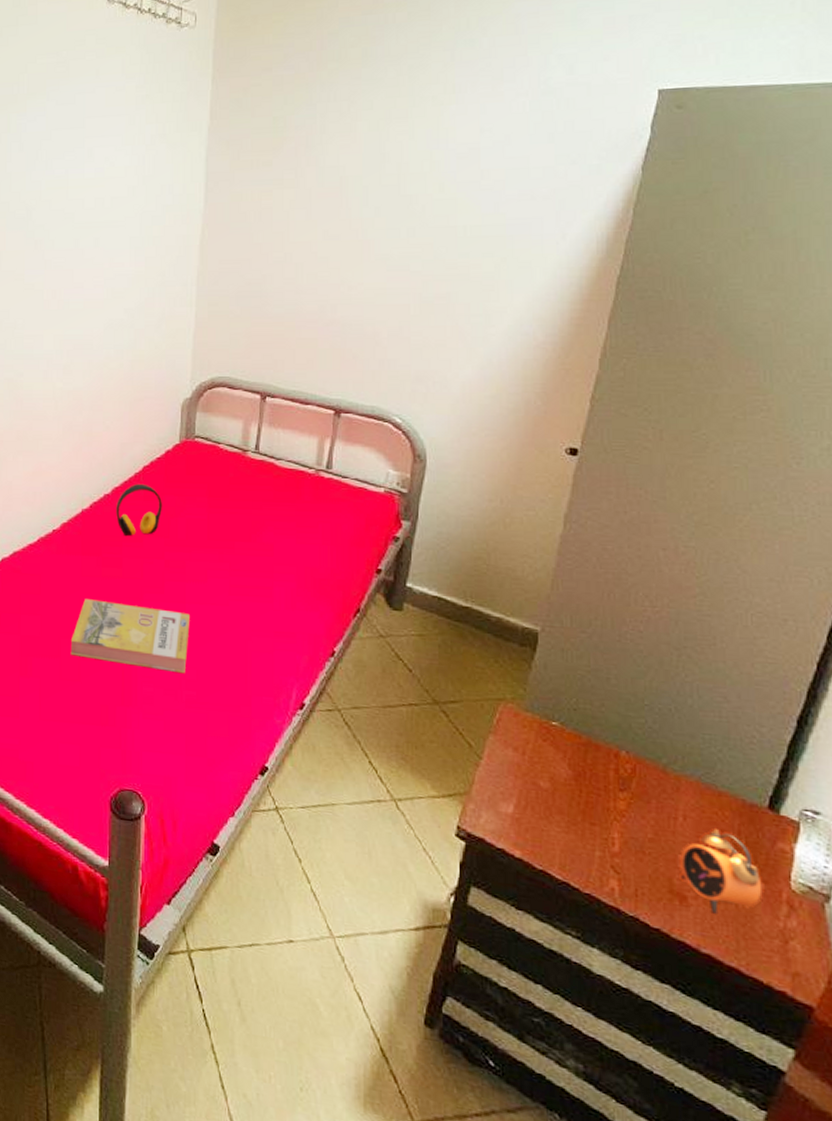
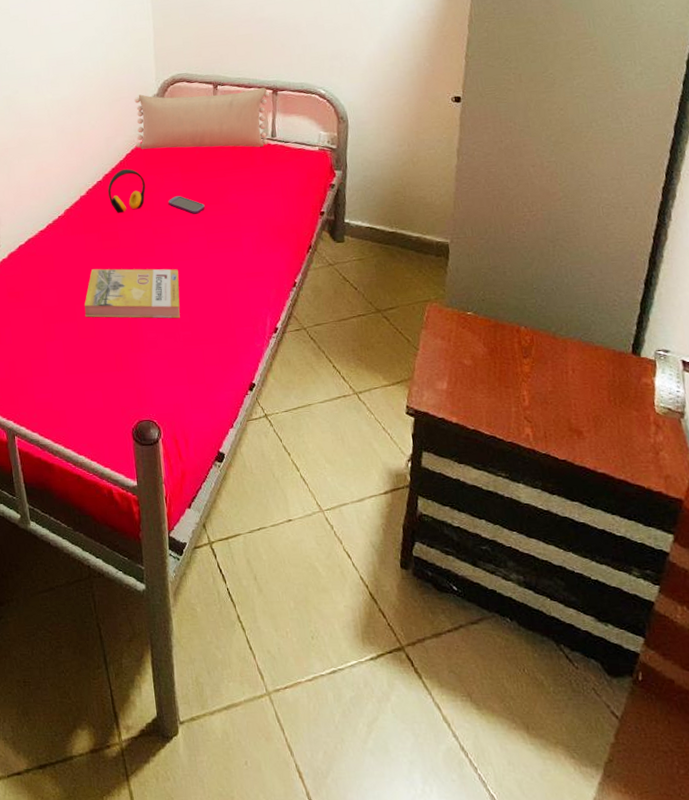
pillow: none [156,396,331,479] -> present [134,88,271,150]
mobile phone: none [187,525,232,550] -> present [168,196,205,214]
alarm clock: present [680,829,763,914] -> none [574,376,636,441]

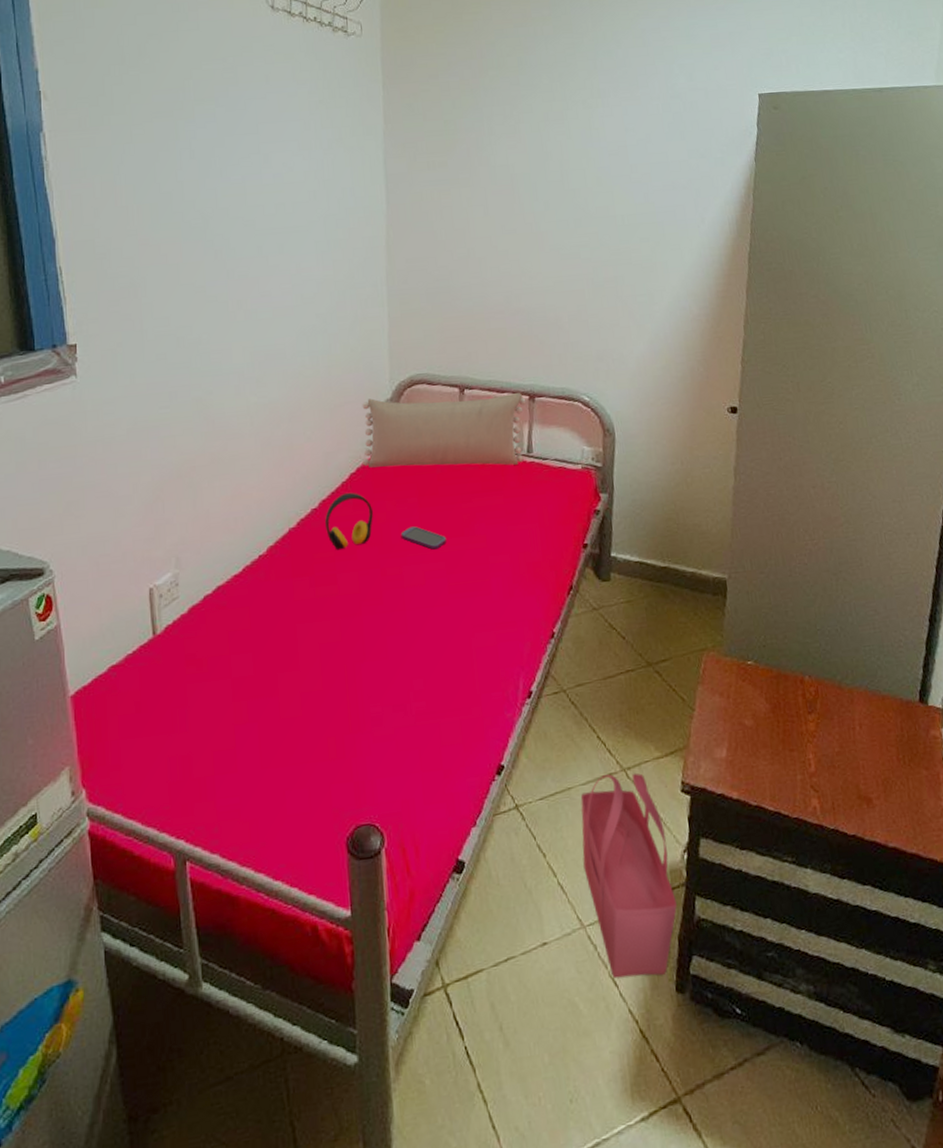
book: present [84,268,180,319] -> none [289,620,413,690]
shopping bag: none [319,396,402,554] -> present [580,773,677,979]

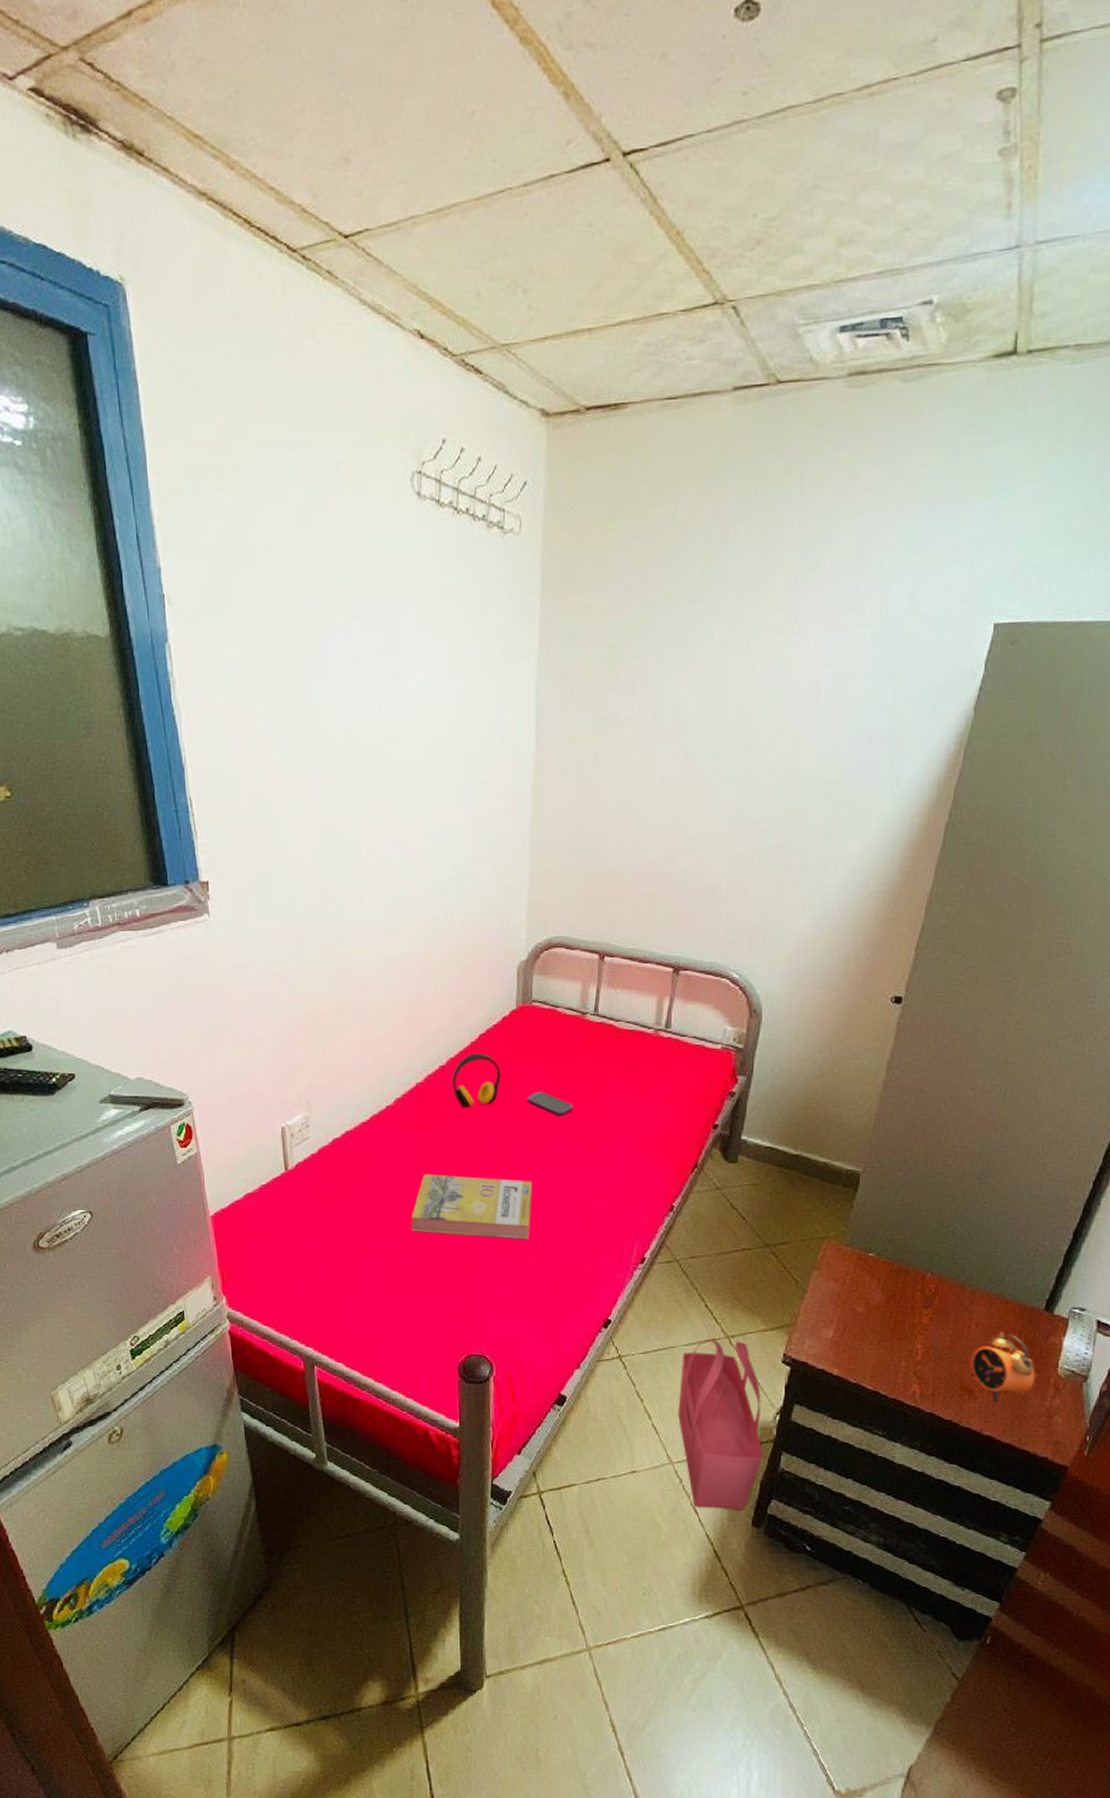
book: none [289,620,413,690] -> present [411,1174,532,1240]
pillow: present [361,393,527,468] -> none [492,959,670,1039]
alarm clock: none [862,730,926,808] -> present [970,1332,1036,1402]

